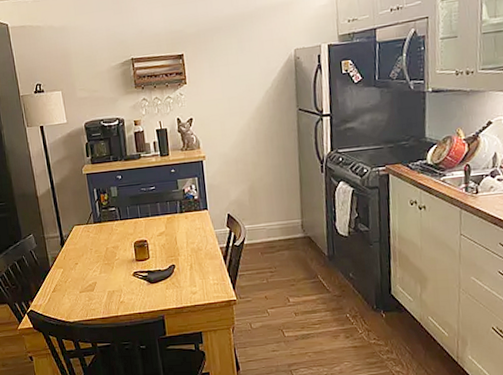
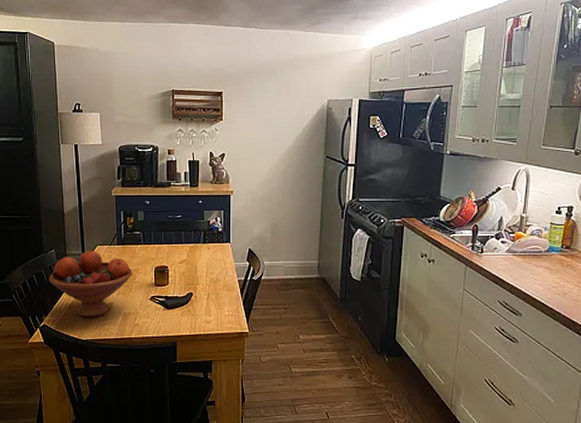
fruit bowl: none [30,231,113,300] -> present [49,250,133,318]

